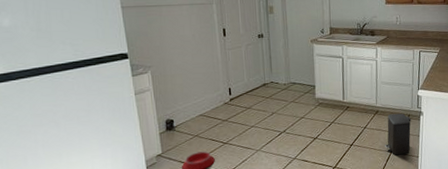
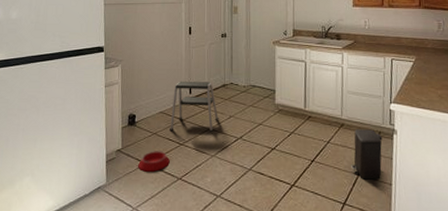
step stool: none [211,82,262,132] -> present [170,81,219,133]

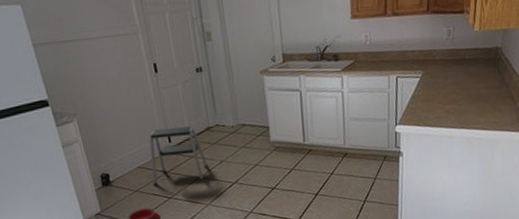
pedal bin: present [350,129,383,180] -> none [355,154,388,205]

